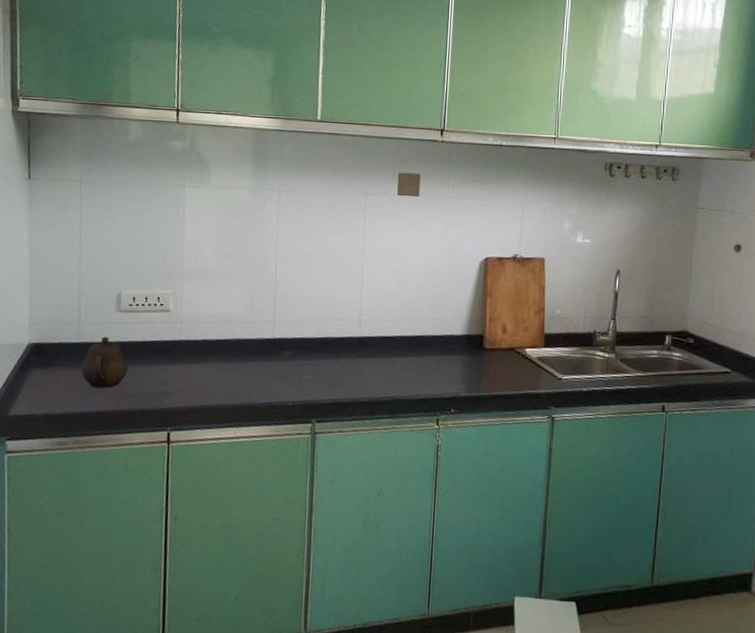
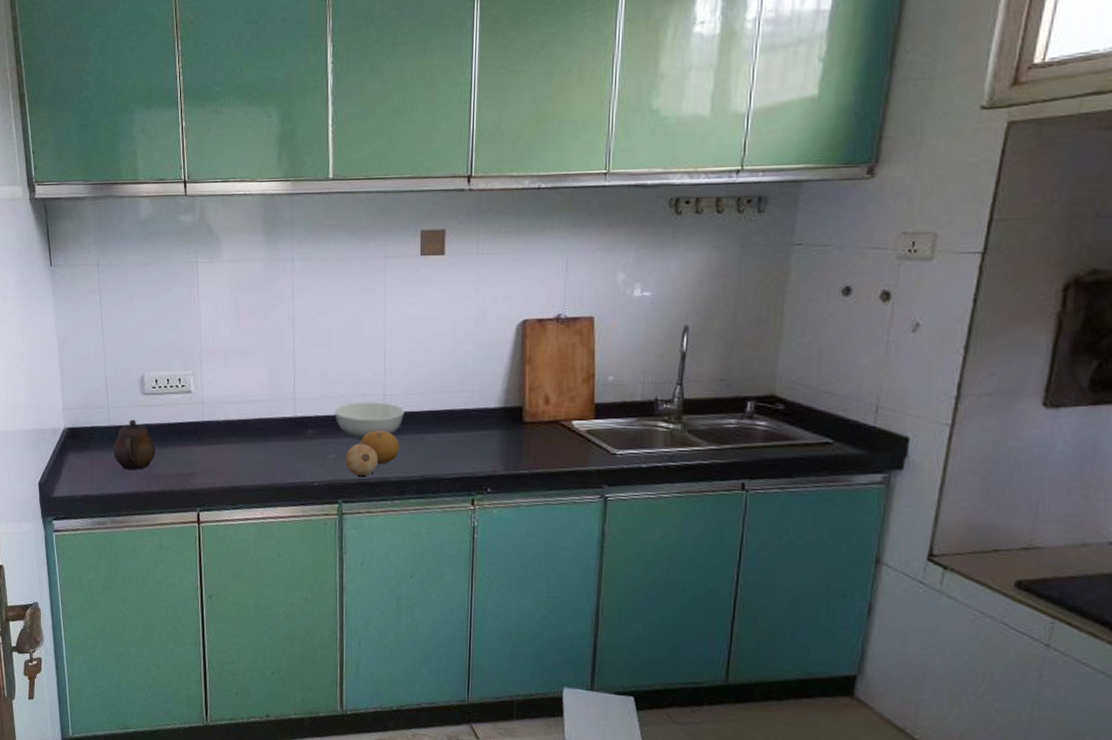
bowl: none [312,326,378,363] -> present [334,402,404,441]
onion: none [320,365,352,397] -> present [345,443,379,477]
fruit: none [335,353,372,386] -> present [360,430,399,465]

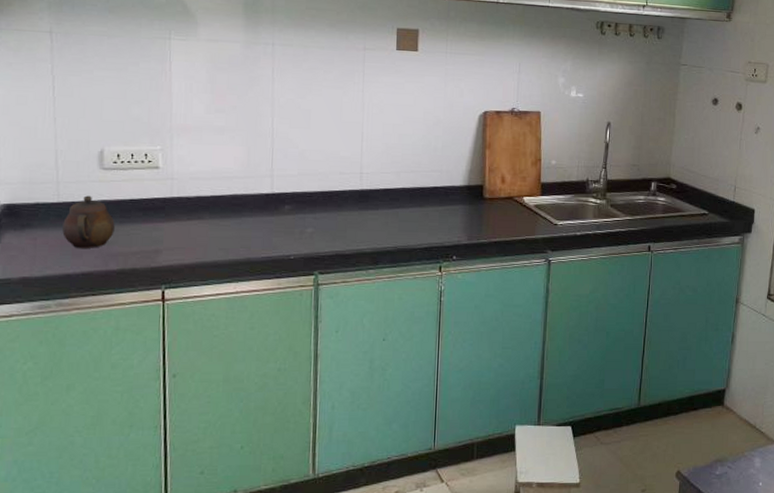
bowl: present [334,402,404,441] -> none [312,179,380,215]
onion: present [345,443,379,477] -> none [322,218,355,249]
fruit: present [360,430,399,465] -> none [337,206,374,237]

